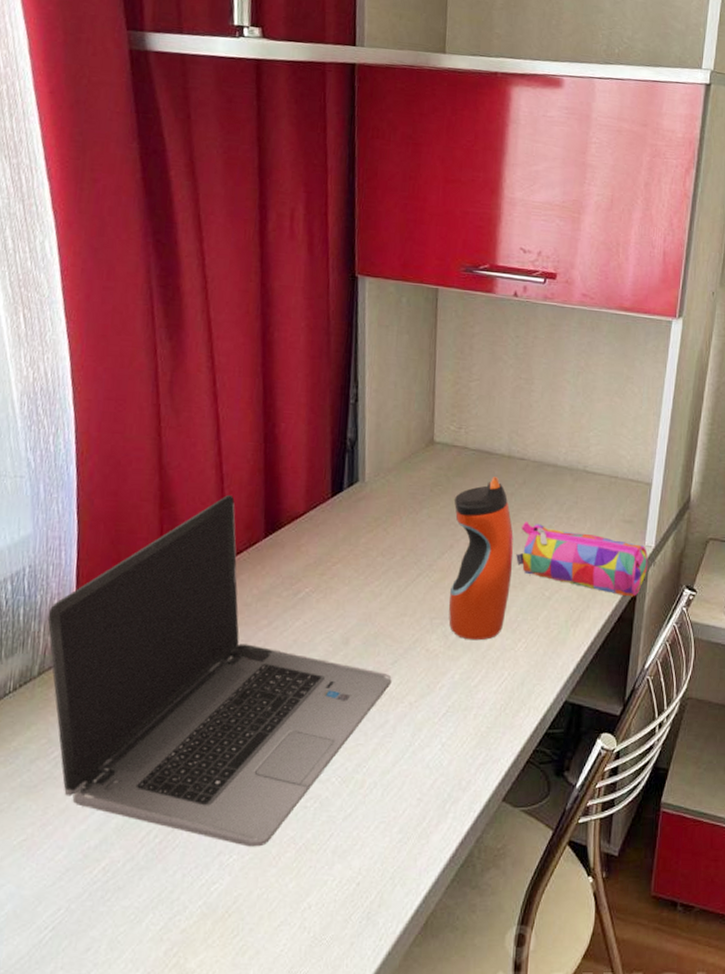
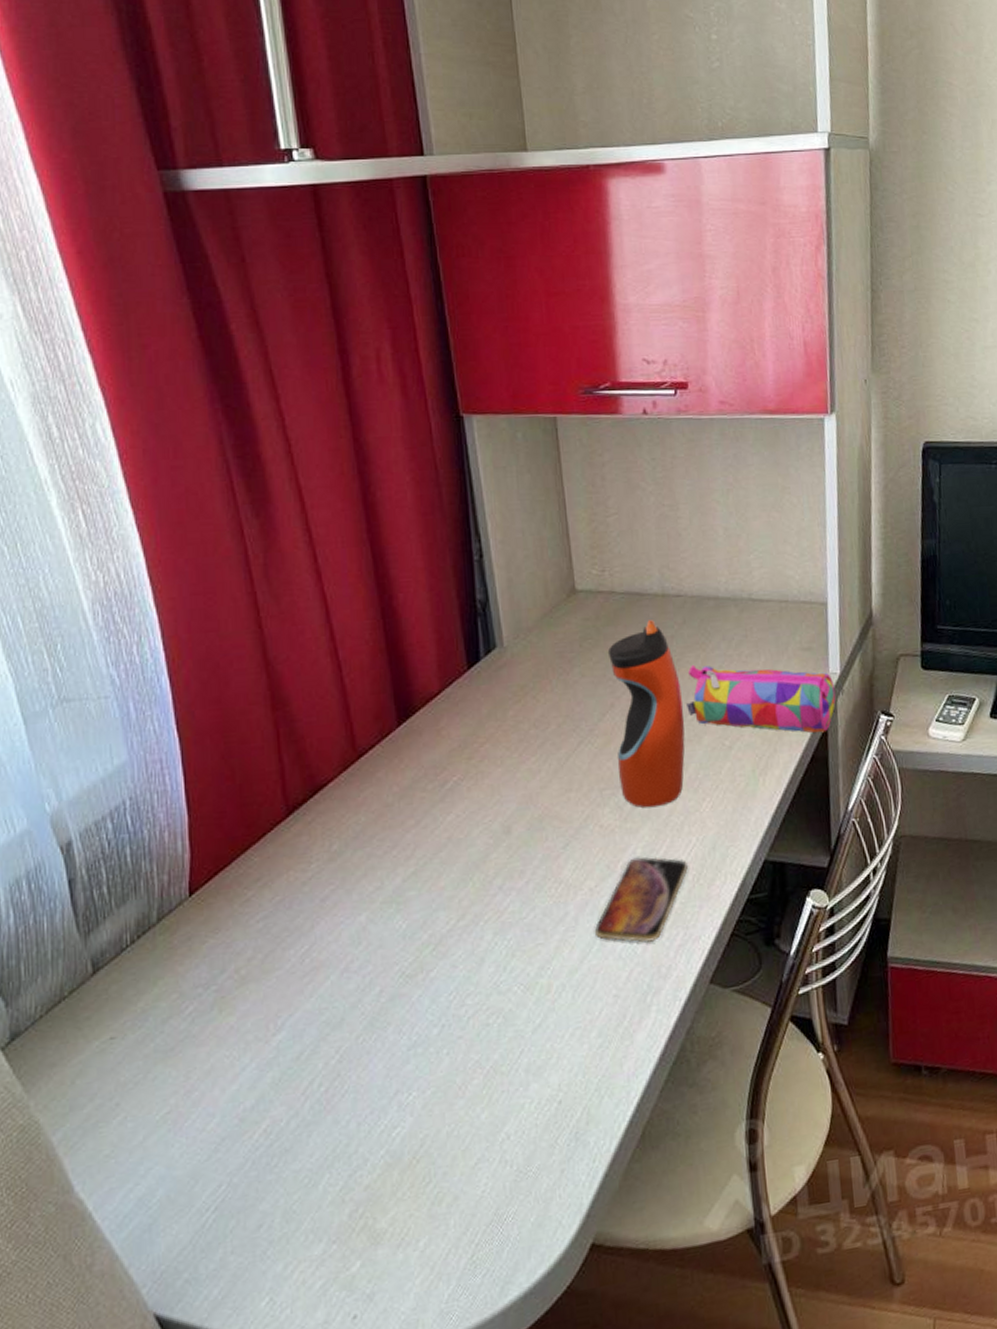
laptop computer: present [47,494,392,847] -> none [159,683,566,1080]
smartphone: none [409,682,497,757] -> present [595,857,688,943]

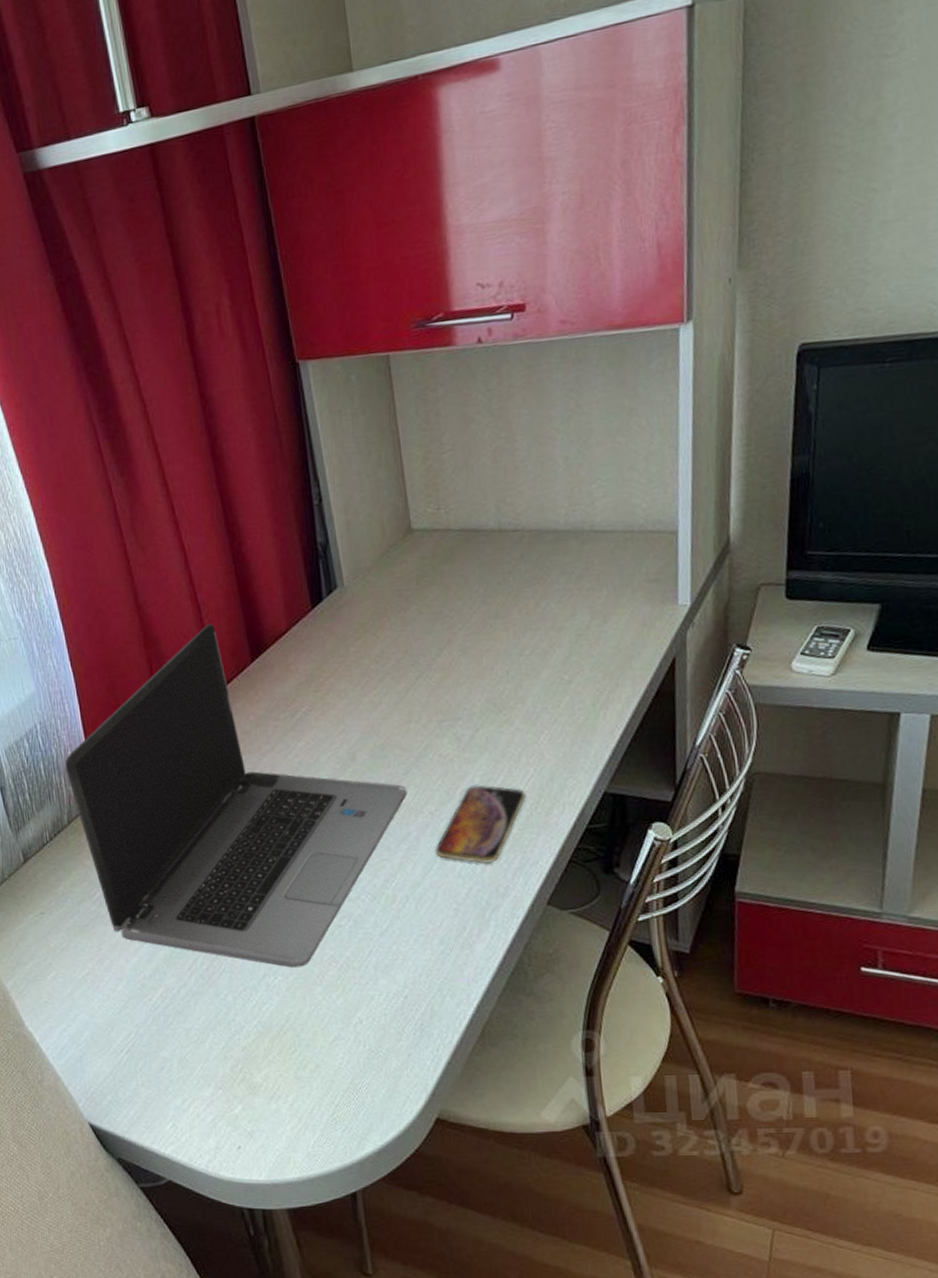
laptop computer: none [159,683,566,1080] -> present [65,623,407,968]
water bottle: present [607,620,685,808] -> none [444,556,523,740]
pencil case: present [686,664,836,733] -> none [524,599,686,668]

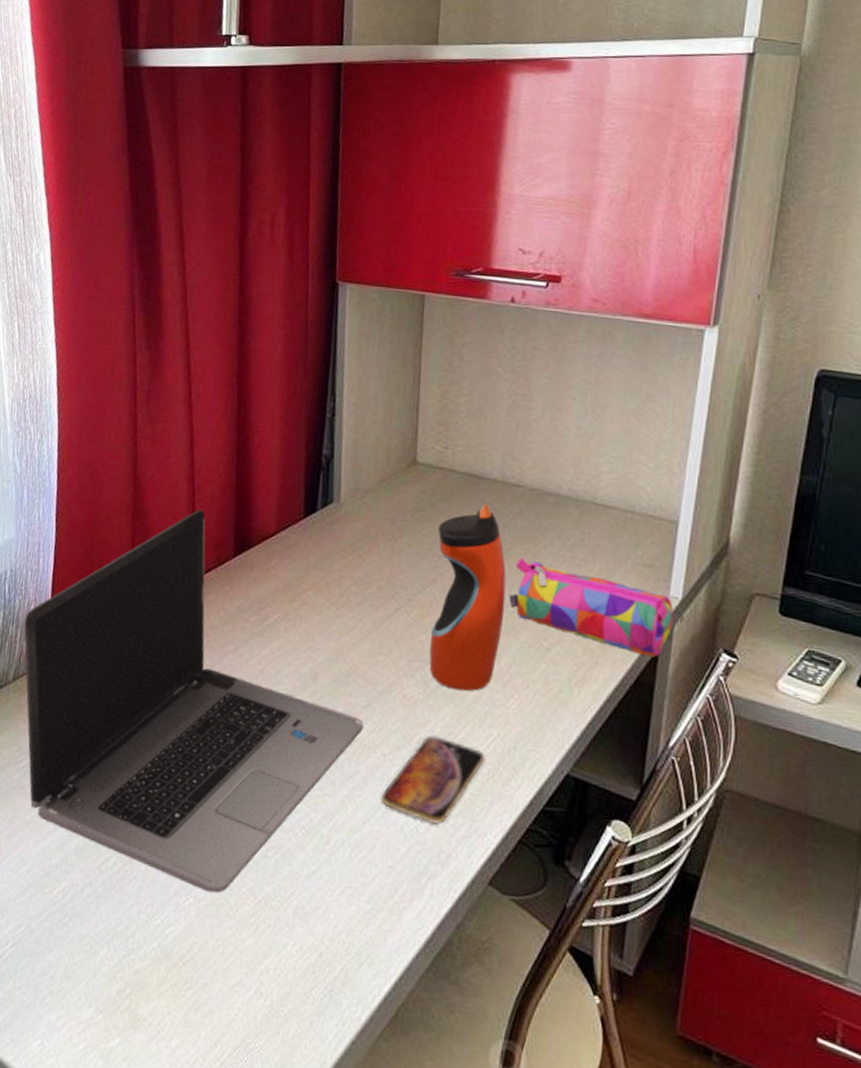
water bottle: none [444,556,523,740] -> present [429,504,506,692]
pencil case: none [524,599,686,668] -> present [509,557,674,658]

